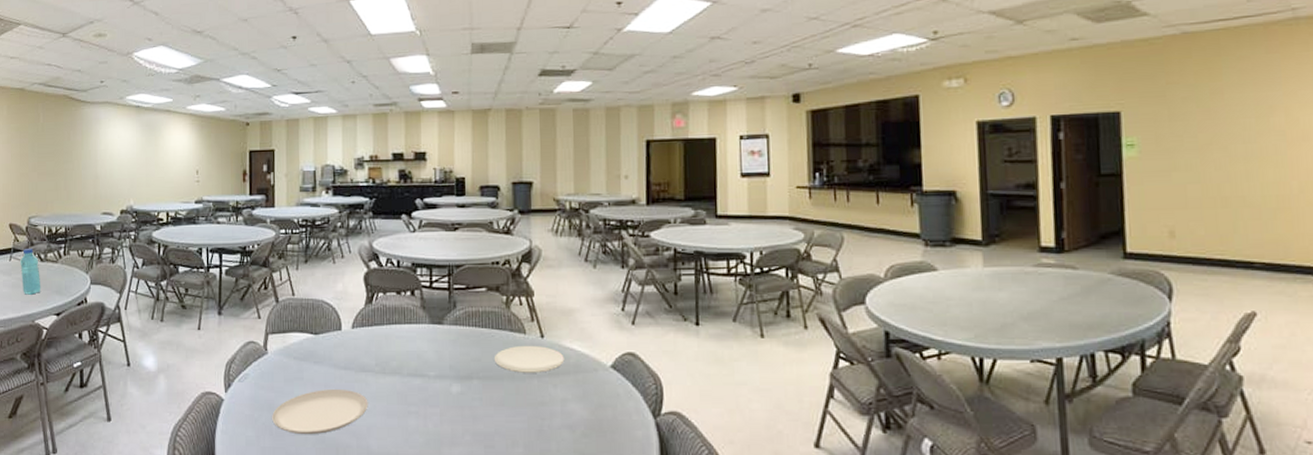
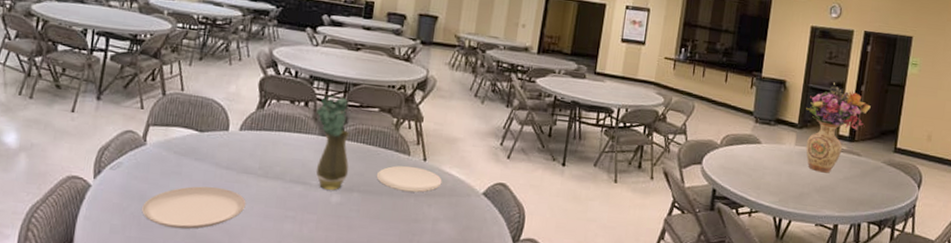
vase: none [423,278,465,380] -> present [315,92,350,190]
flower arrangement: none [989,184,1079,296] -> present [806,82,871,173]

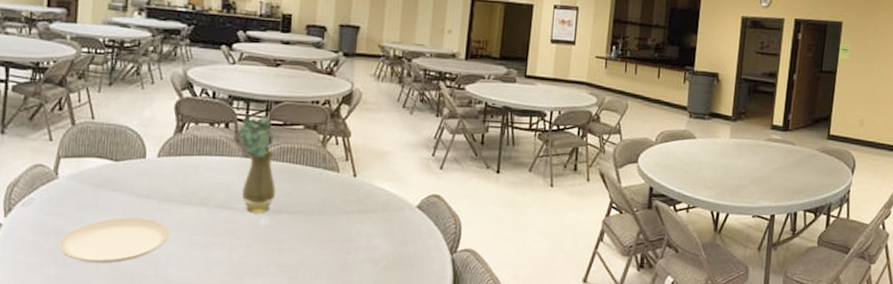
plate: present [376,165,442,193] -> none [305,183,374,210]
flower arrangement: present [806,82,871,173] -> none [739,72,803,164]

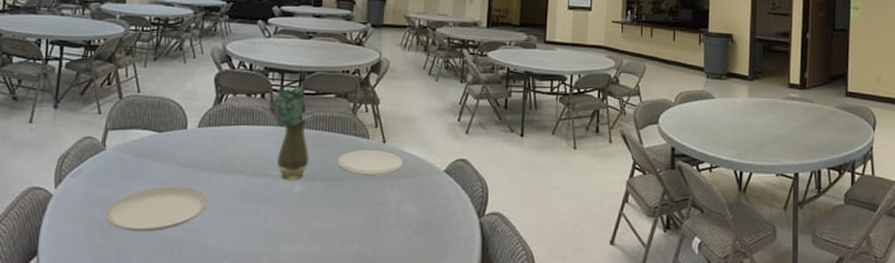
plate: none [305,183,374,210] -> present [337,149,403,175]

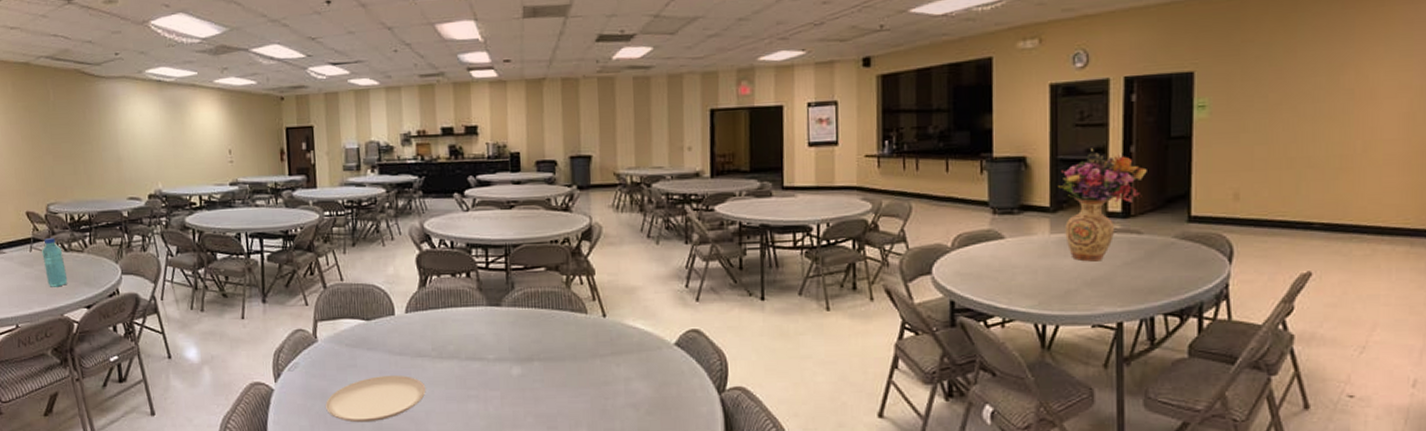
vase: present [273,82,310,180] -> none [479,259,525,362]
plate: present [337,149,403,175] -> none [554,324,628,353]
flower arrangement: none [755,32,818,122] -> present [1058,148,1147,262]

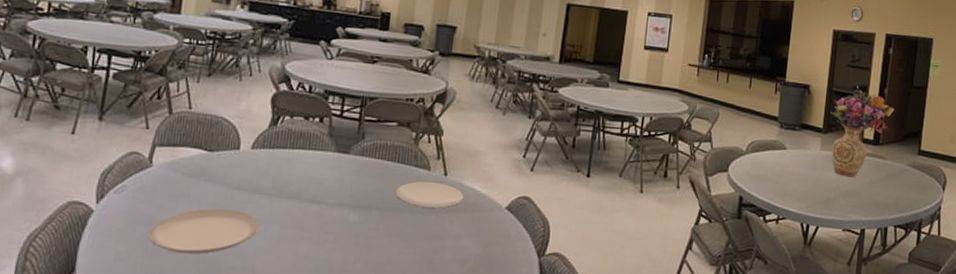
plate: none [554,324,628,353] -> present [395,181,464,209]

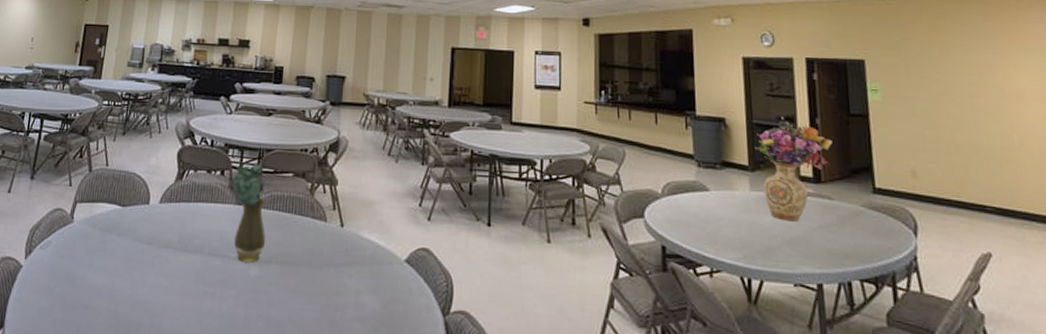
plate: present [148,208,259,254] -> none [68,263,166,310]
vase: none [331,107,367,209] -> present [232,159,266,262]
plate: present [395,181,464,209] -> none [293,233,362,262]

